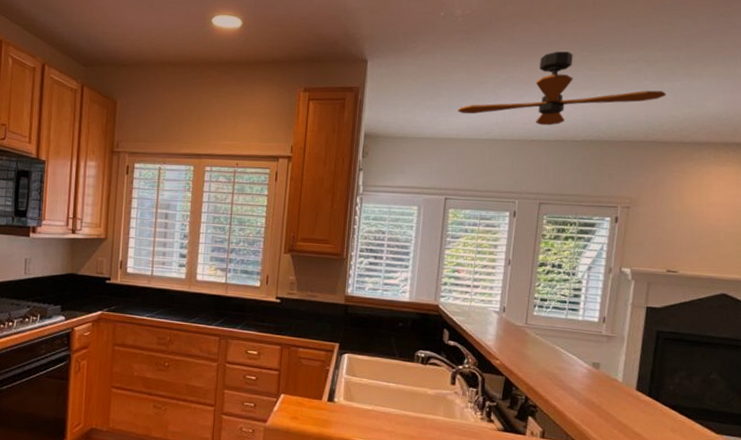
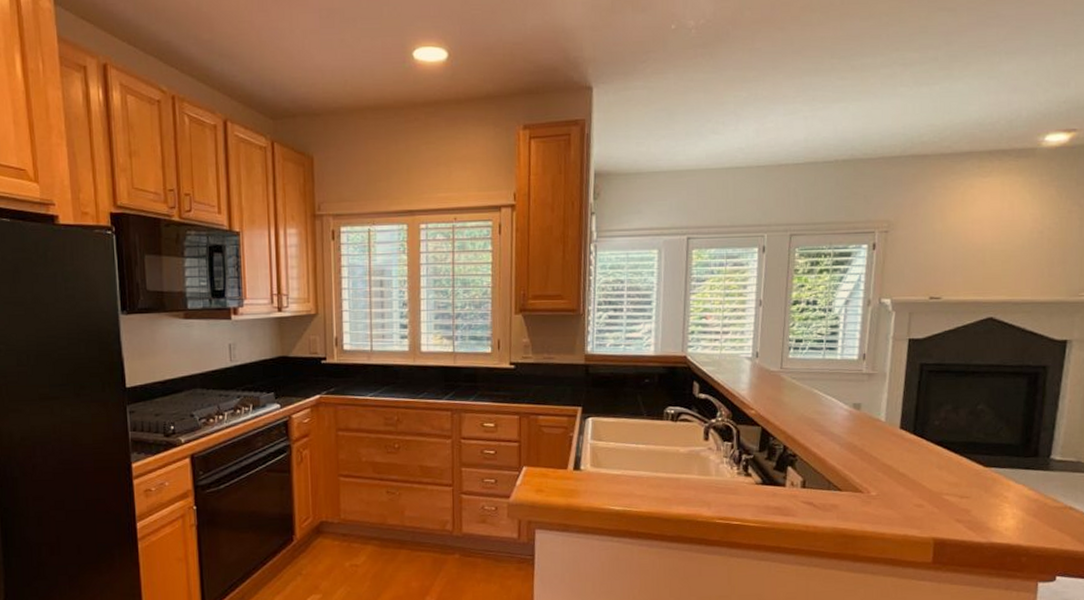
ceiling fan: present [458,51,666,126] -> none [696,60,925,147]

